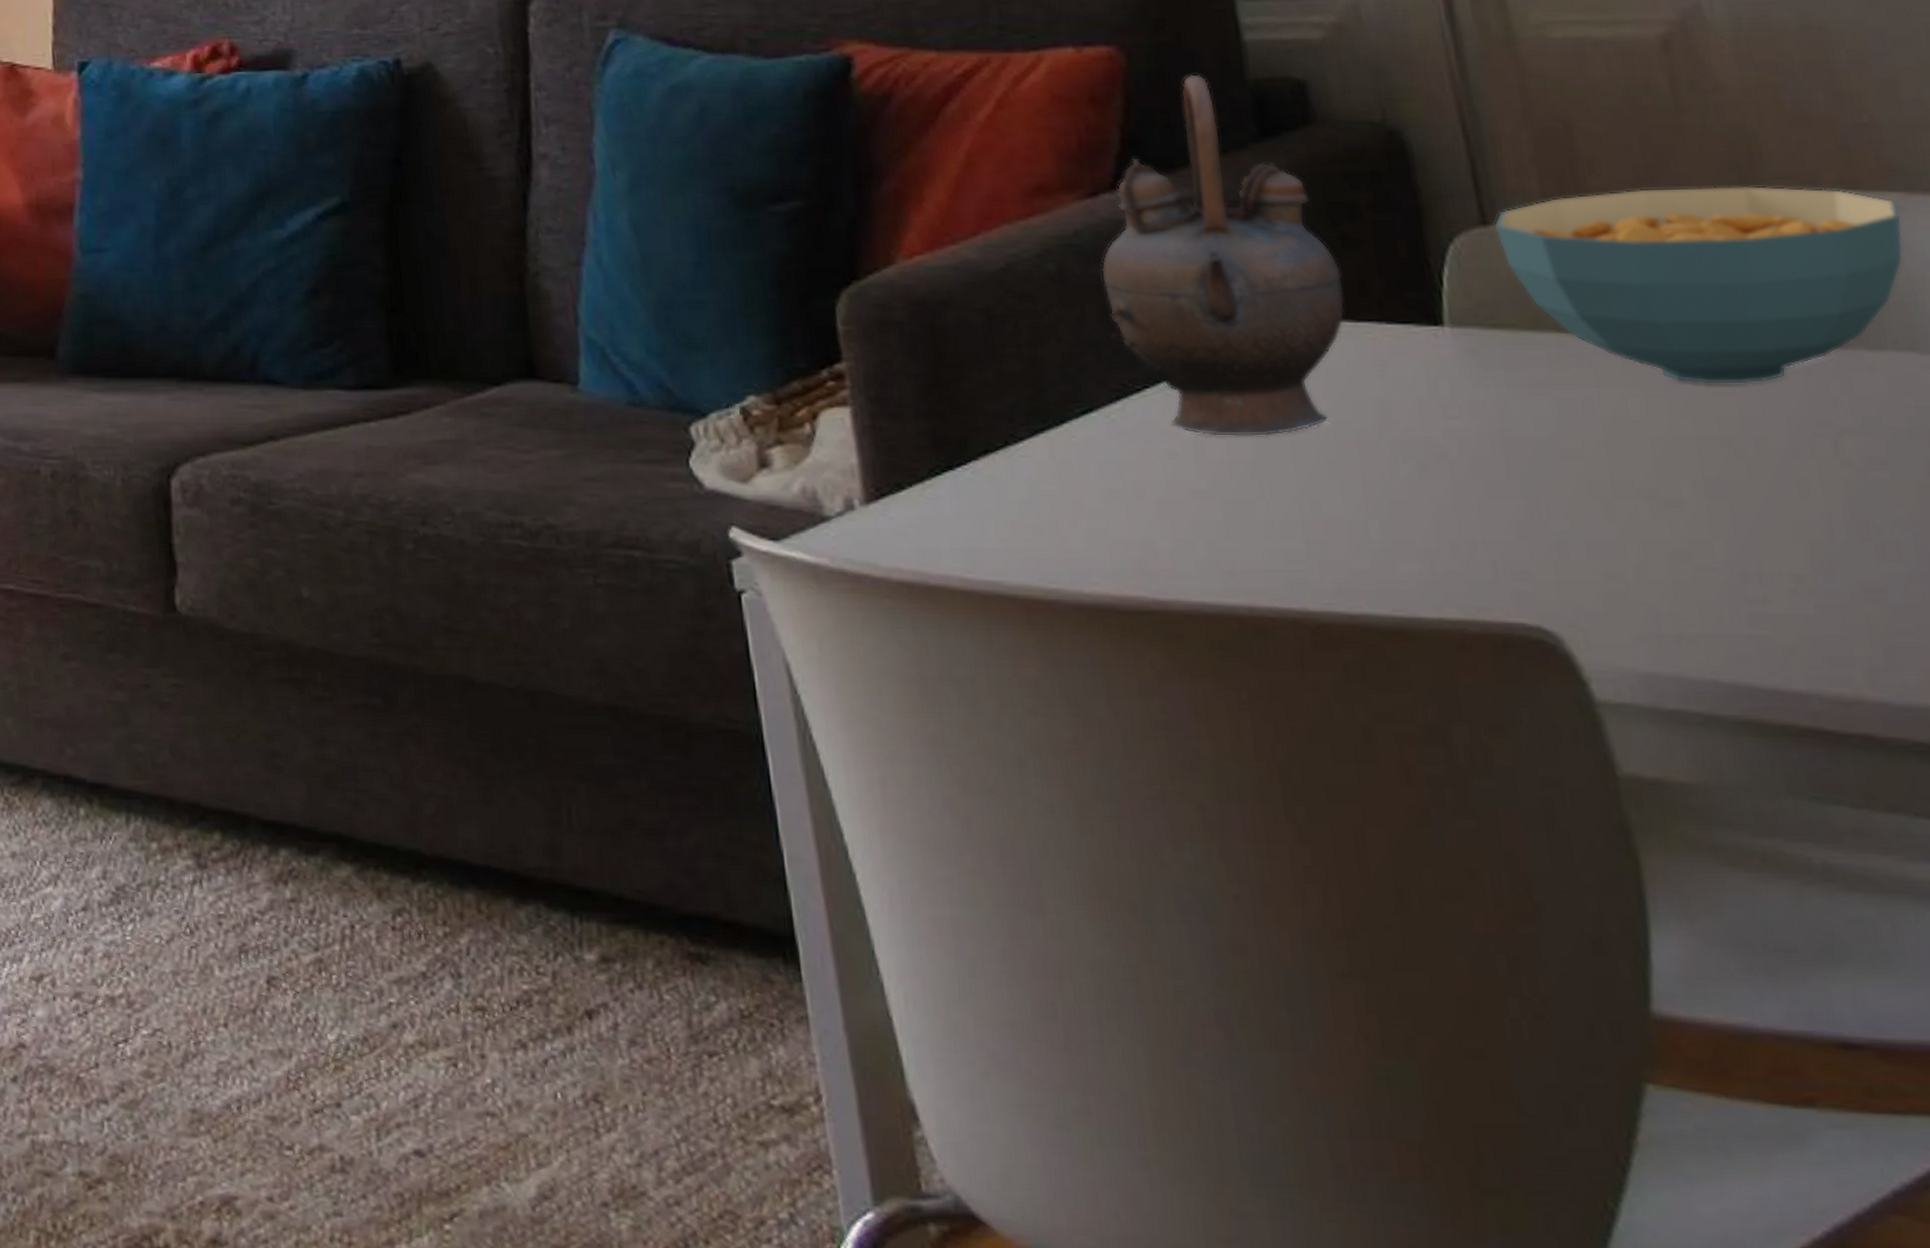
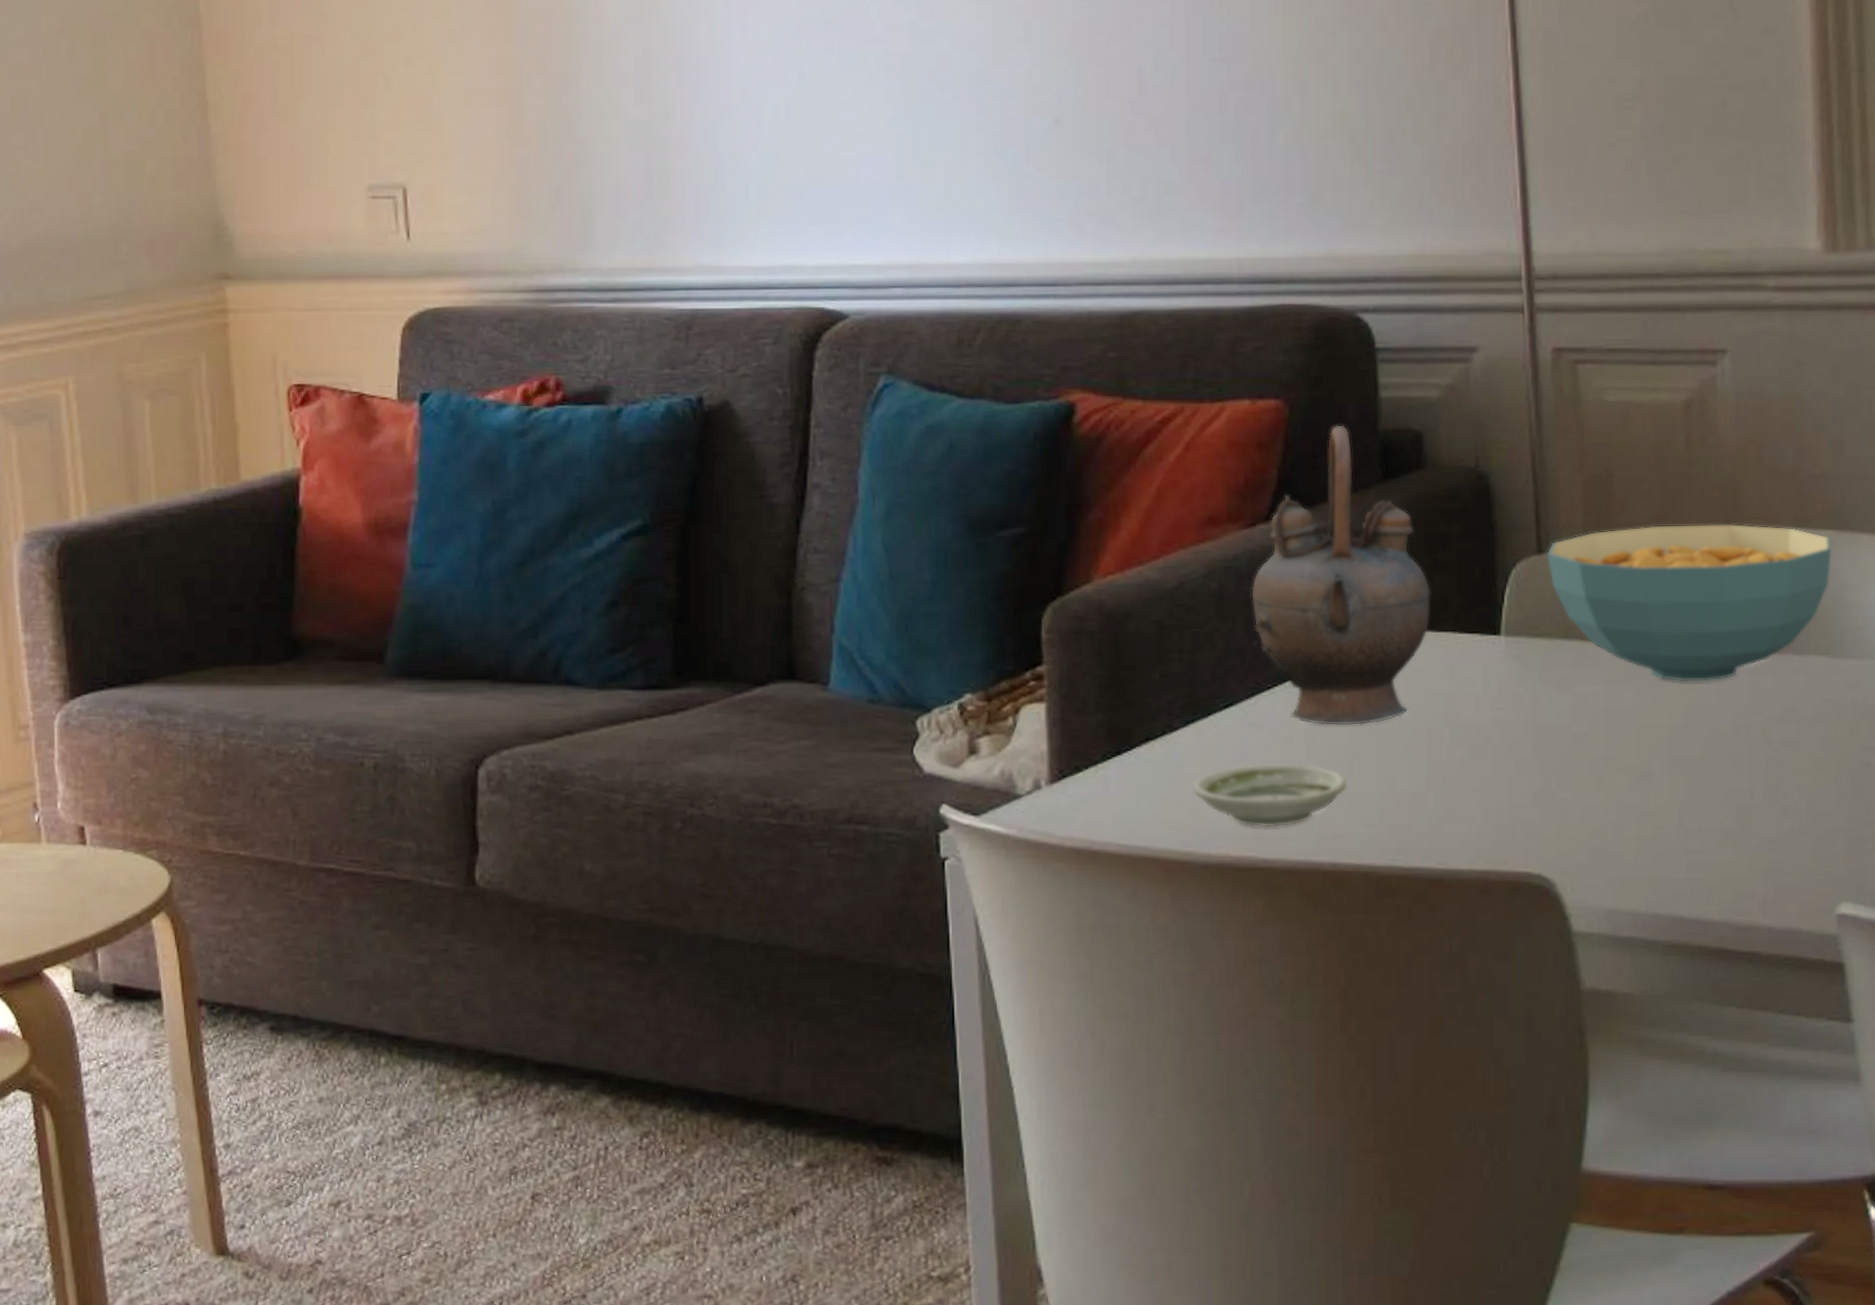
saucer: none [1050,482,1258,560] -> present [1192,763,1347,827]

